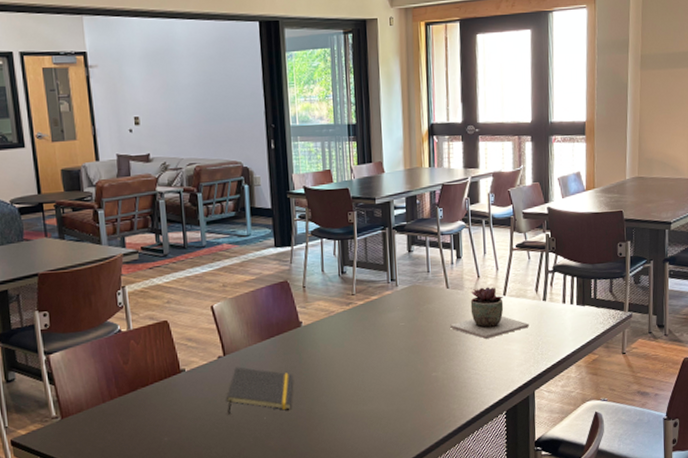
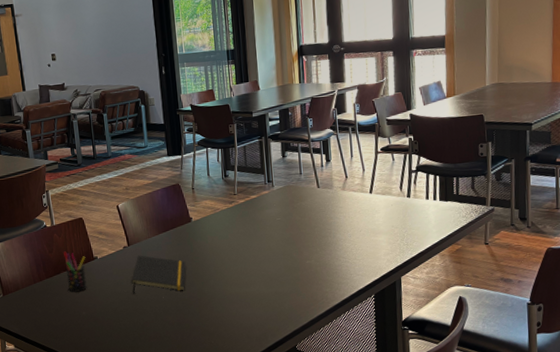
pen holder: none [142,362,171,414] -> present [63,251,87,293]
succulent plant: present [450,286,529,339] -> none [322,185,395,231]

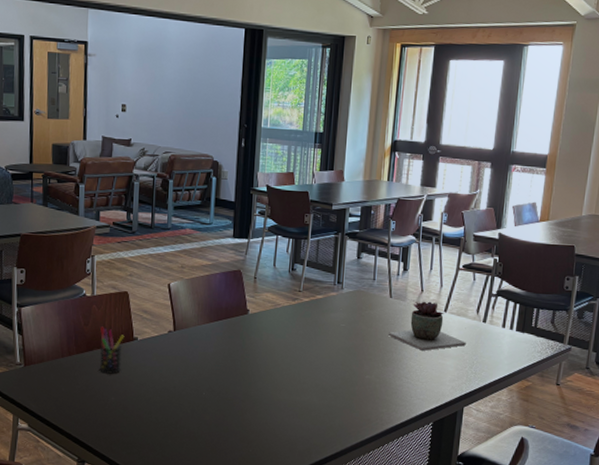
notepad: present [131,255,186,294] -> none [170,343,235,390]
succulent plant: none [322,185,395,231] -> present [389,301,466,351]

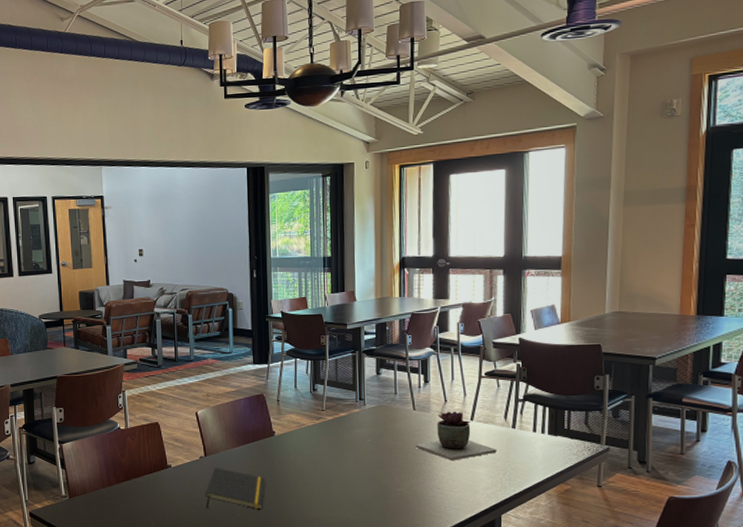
pen holder: present [99,326,125,375] -> none [136,457,159,502]
notepad: none [170,343,235,390] -> present [205,467,265,510]

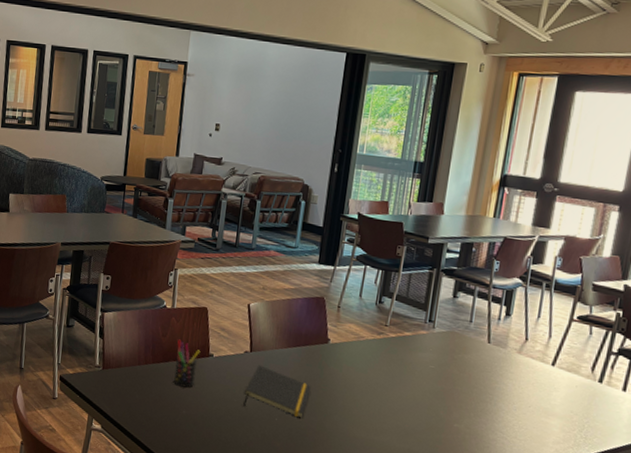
pen holder: none [136,457,159,502] -> present [173,339,201,388]
succulent plant: present [416,411,497,460] -> none [484,351,576,406]

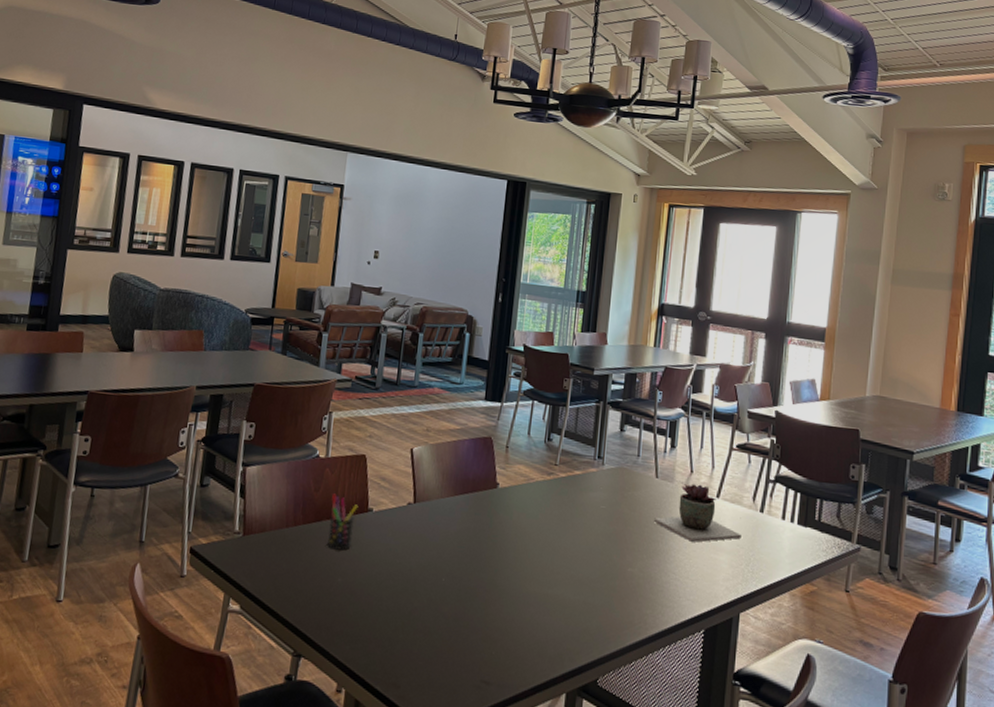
notepad: present [243,365,311,419] -> none [407,518,481,576]
succulent plant: none [484,351,576,406] -> present [654,484,742,542]

